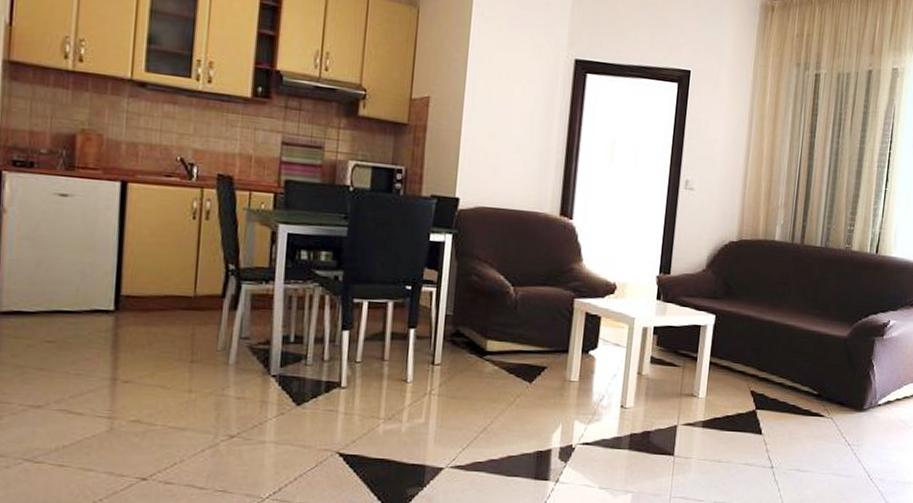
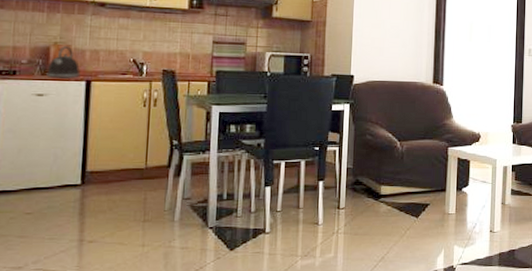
kettle: none [71,135,114,178] -> present [46,46,81,79]

